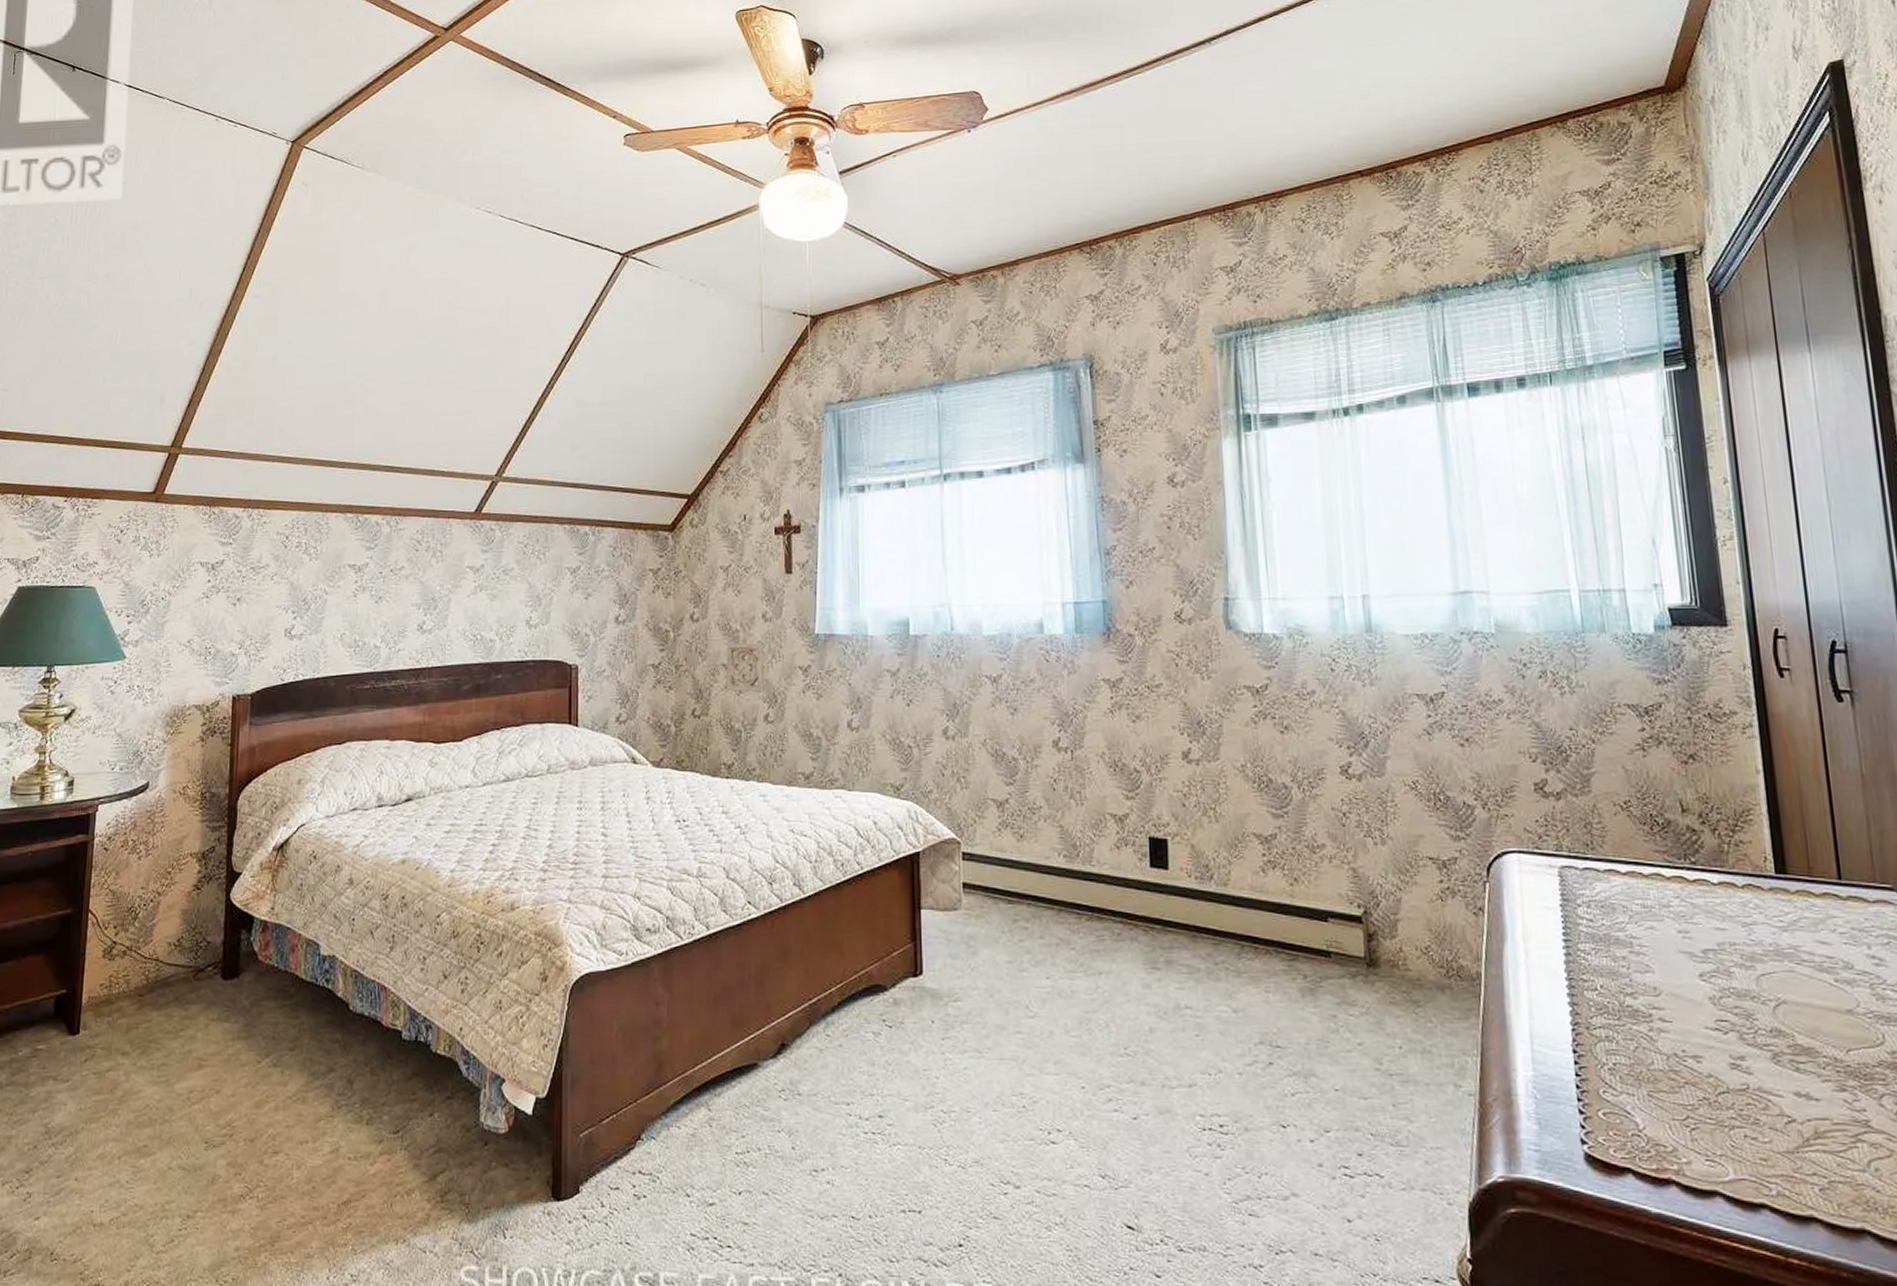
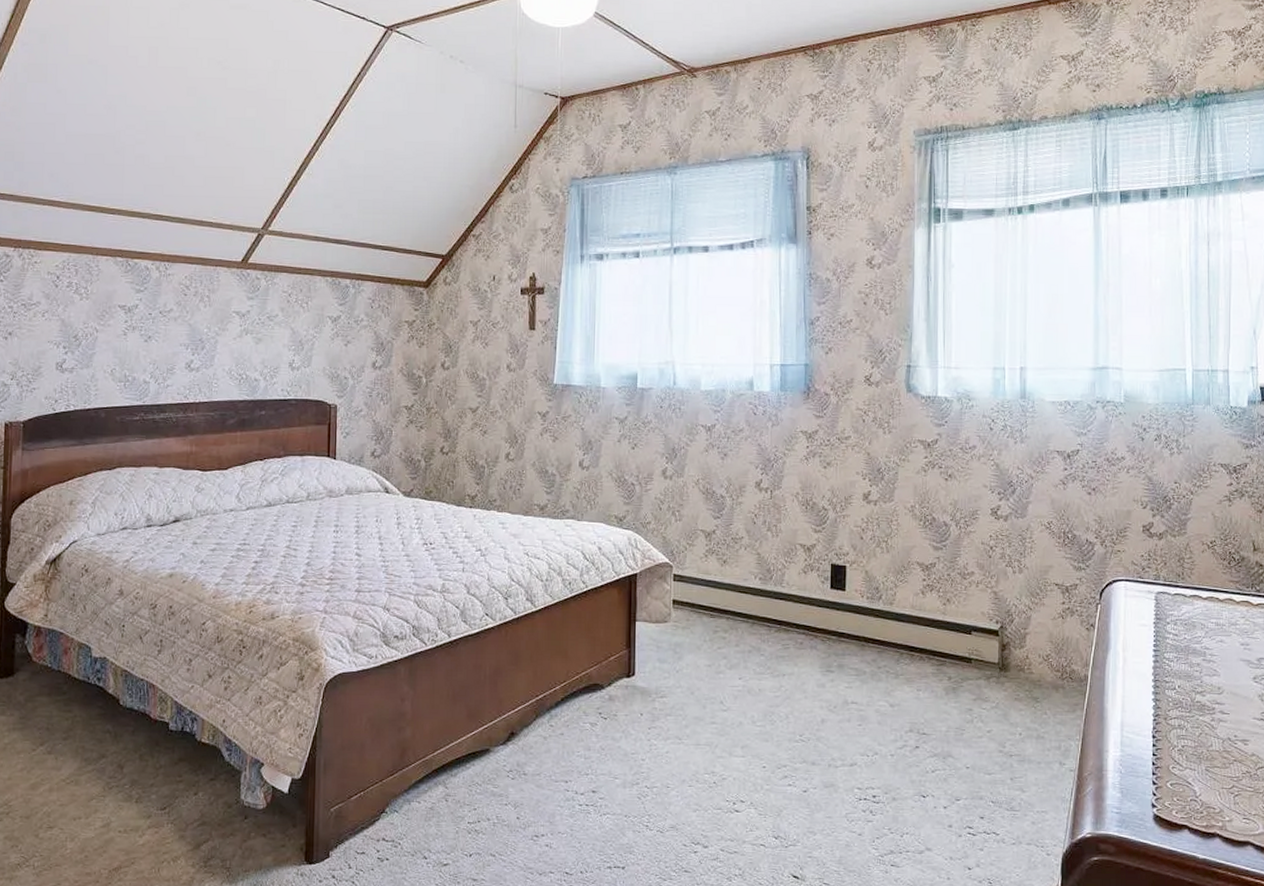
wall ornament: present [726,642,765,692] -> none [472,389,508,434]

